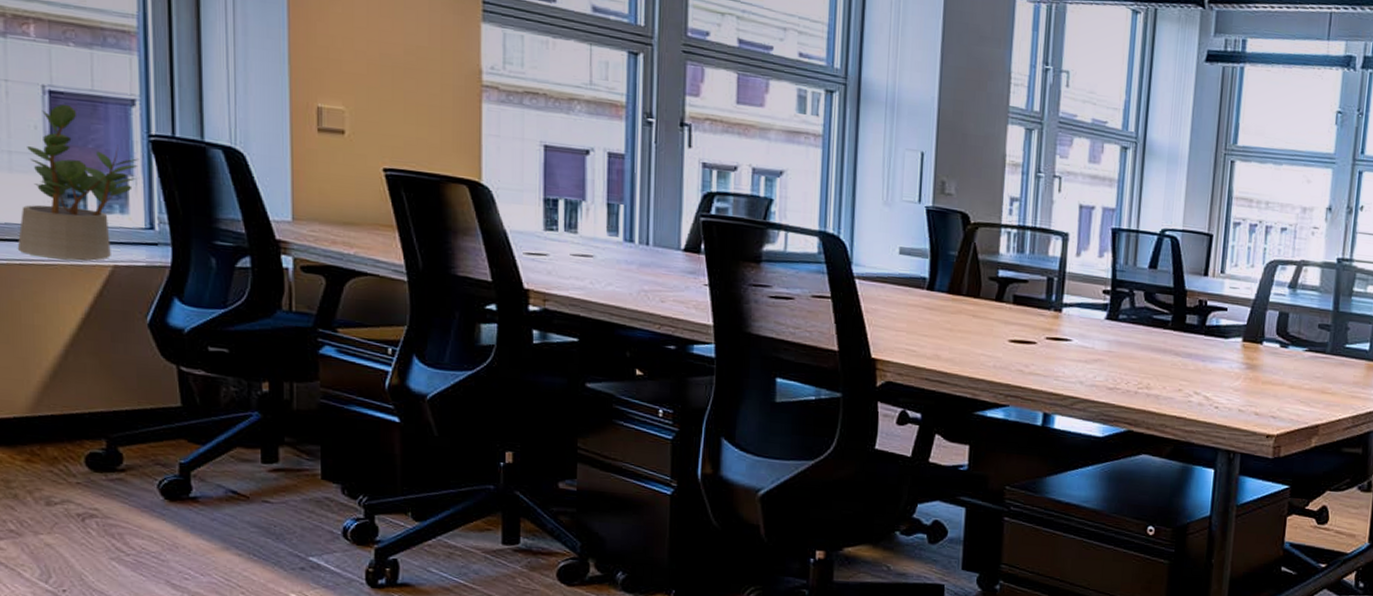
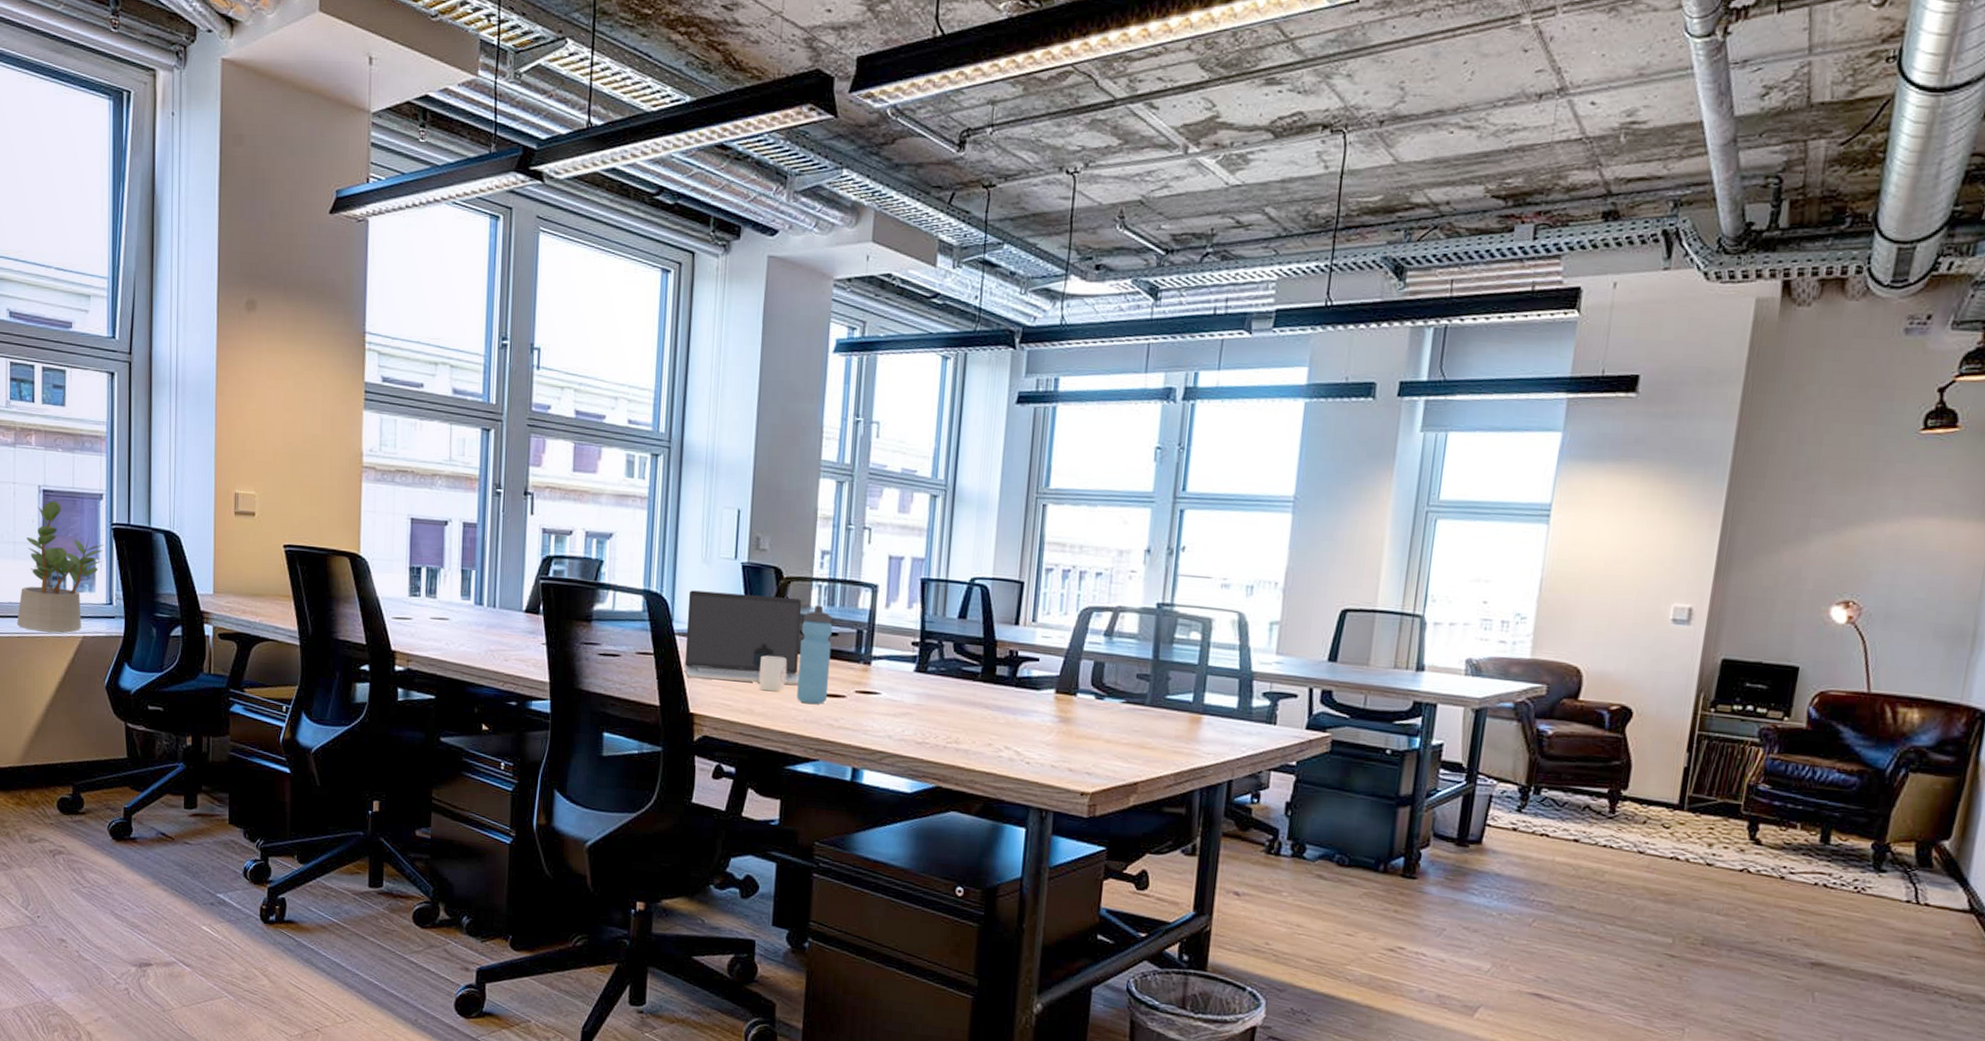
laptop: none [865,233,991,331] -> present [684,590,802,685]
mug: none [945,301,976,338] -> present [758,655,787,692]
water bottle: none [985,251,1023,350] -> present [797,605,833,704]

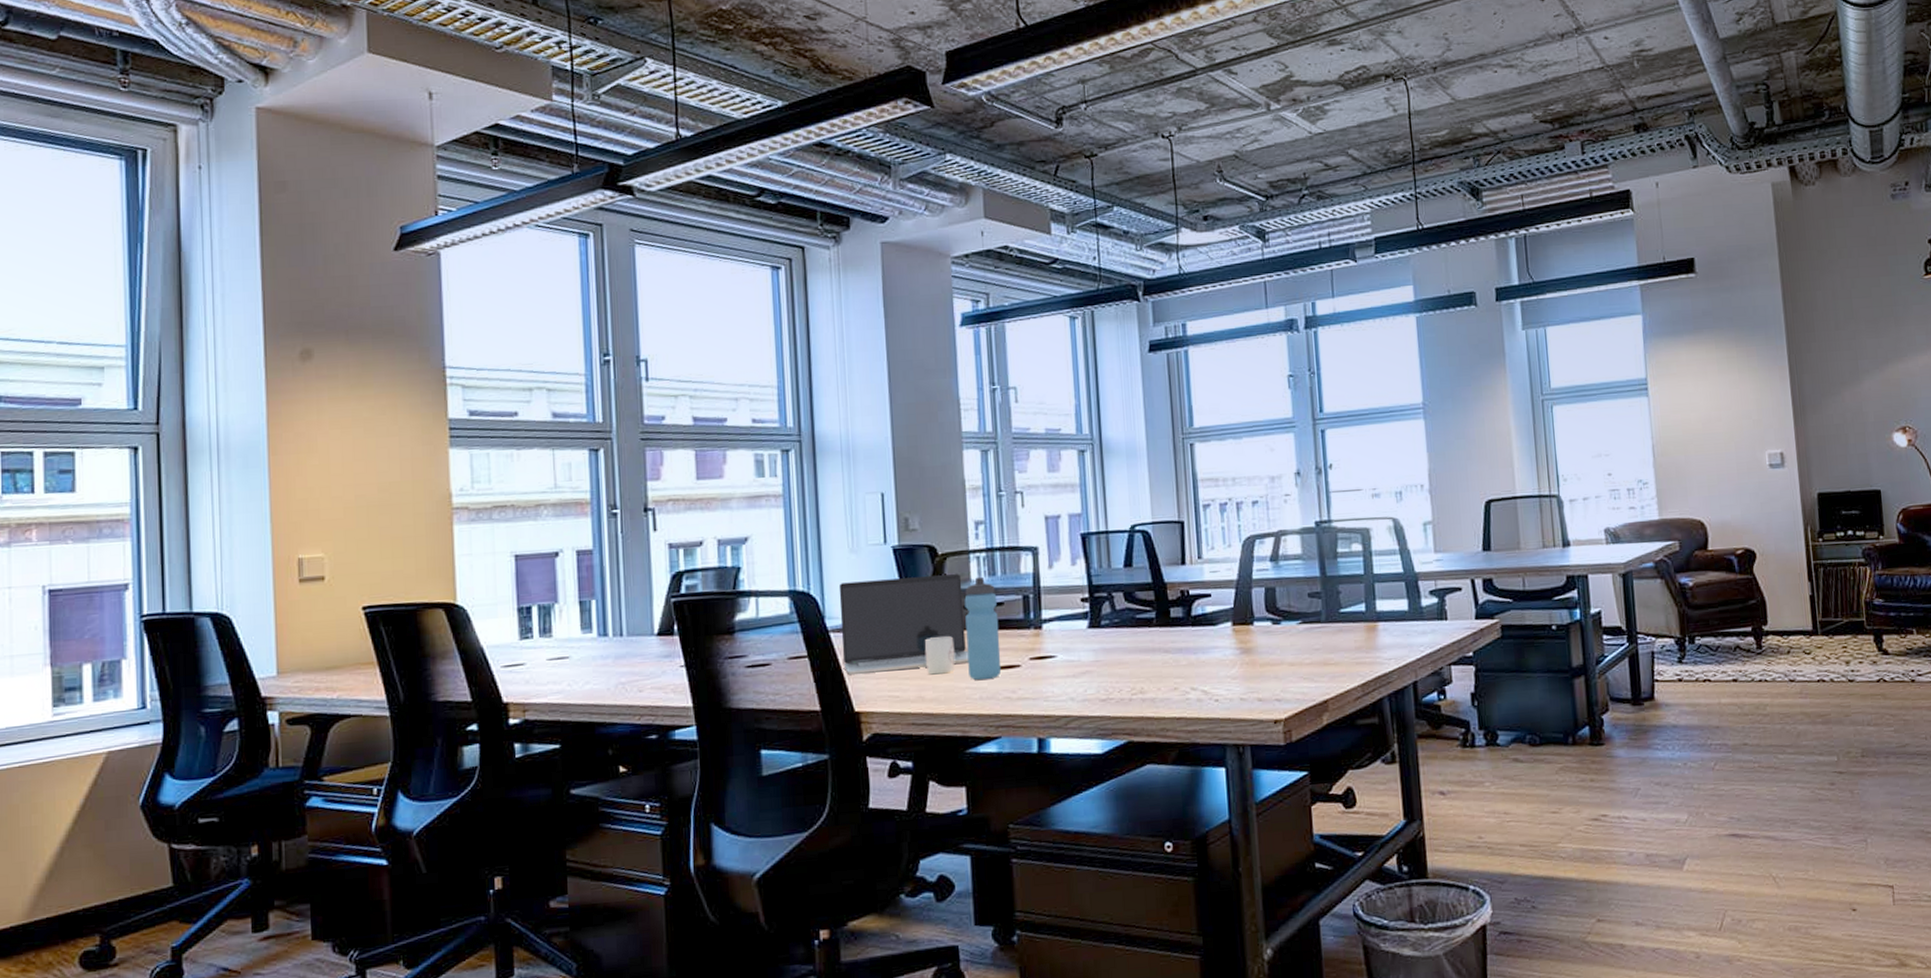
potted plant: present [16,500,104,633] -> none [16,600,132,756]

